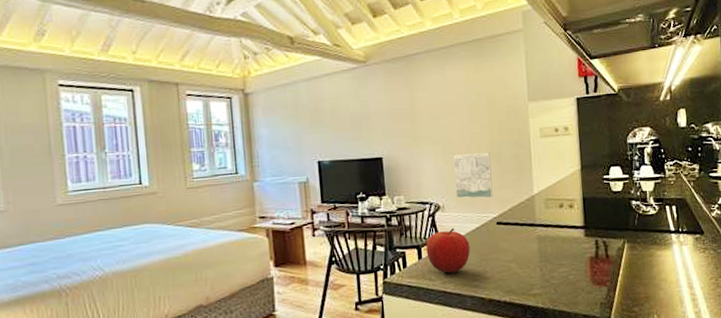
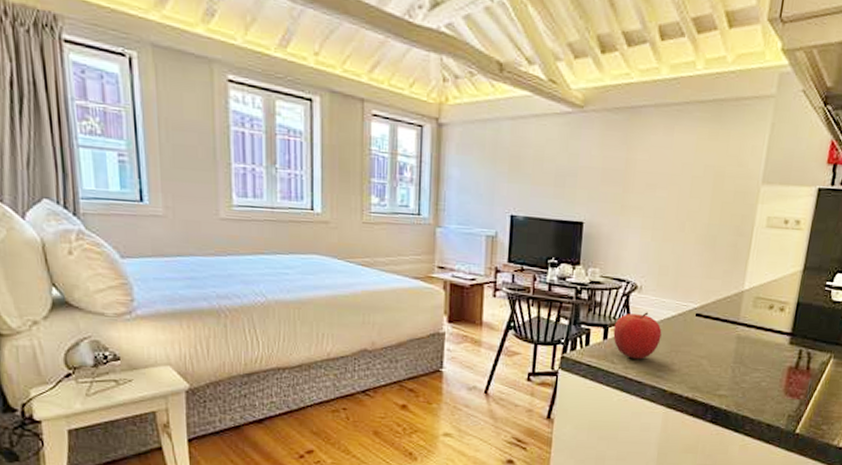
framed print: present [453,152,493,199] -> none [657,231,705,287]

